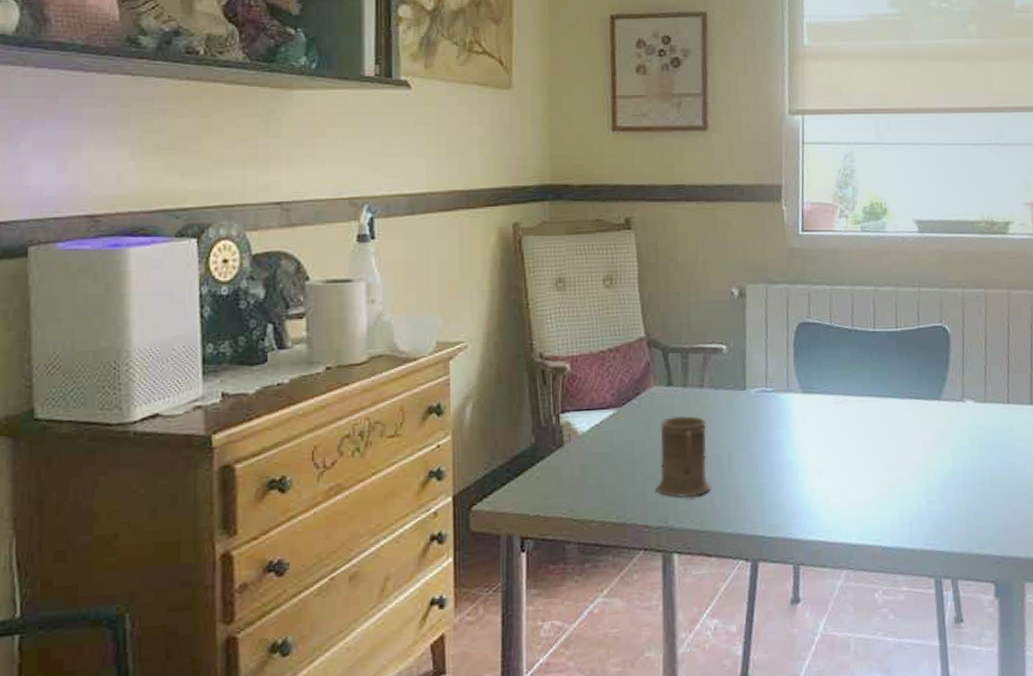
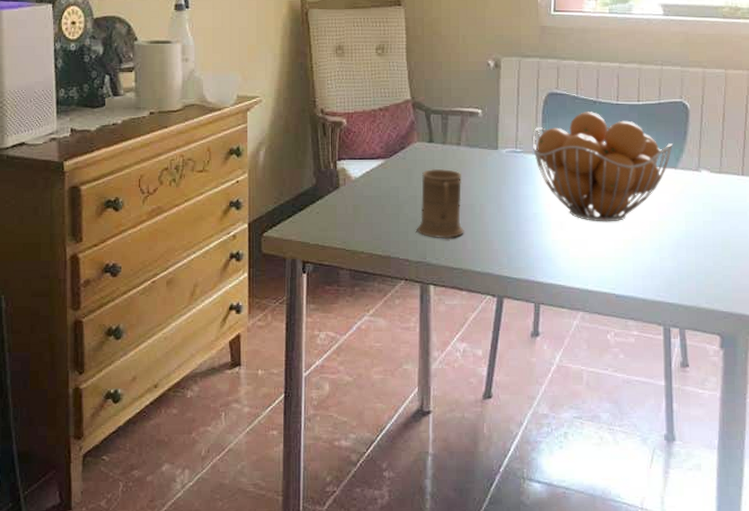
fruit basket: none [783,341,935,466] -> present [532,112,673,222]

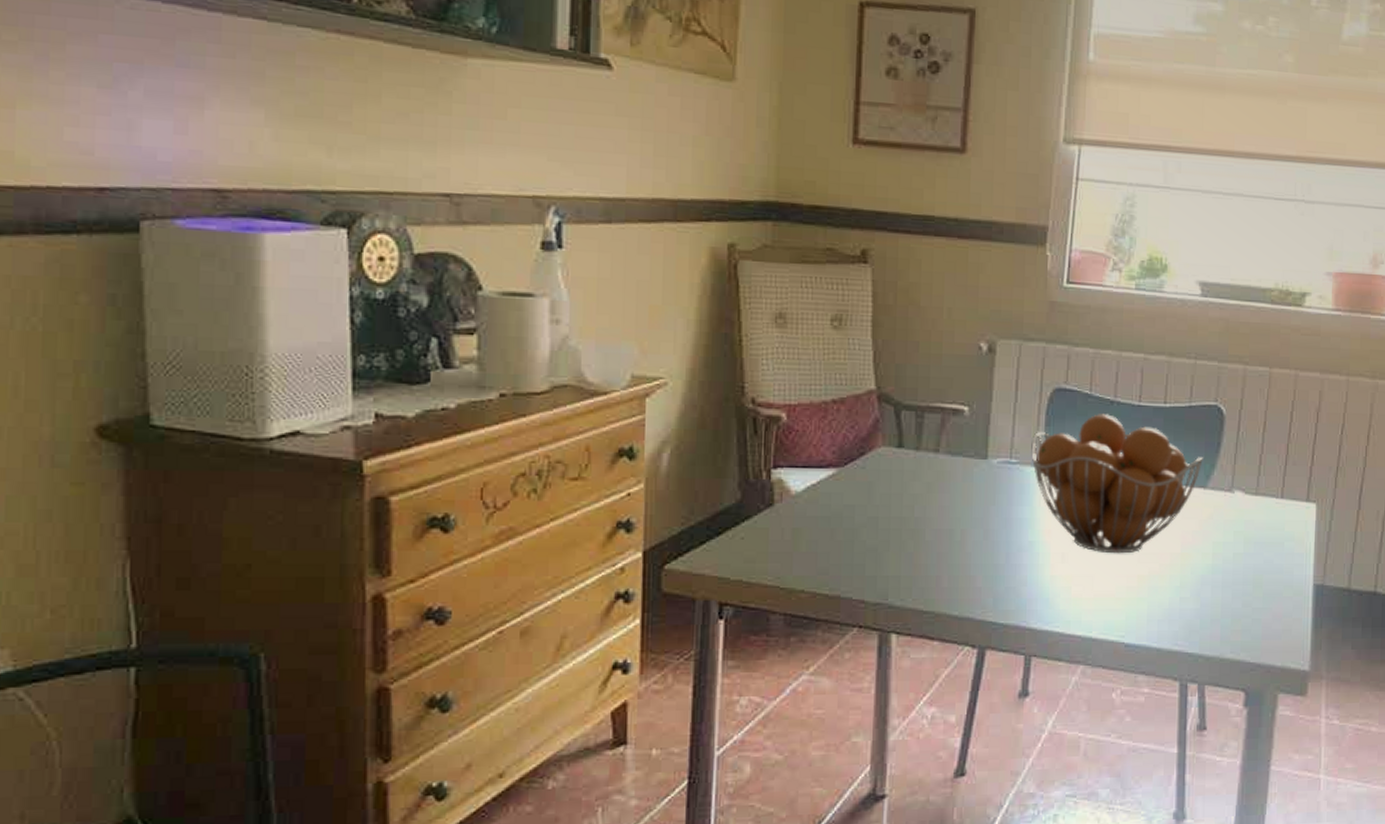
mug: present [417,168,464,239] -> none [877,481,939,574]

